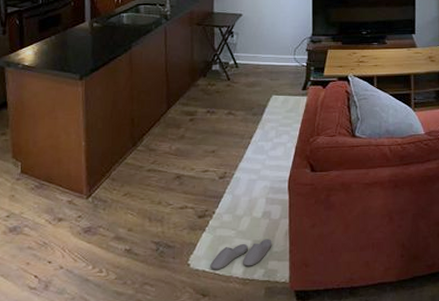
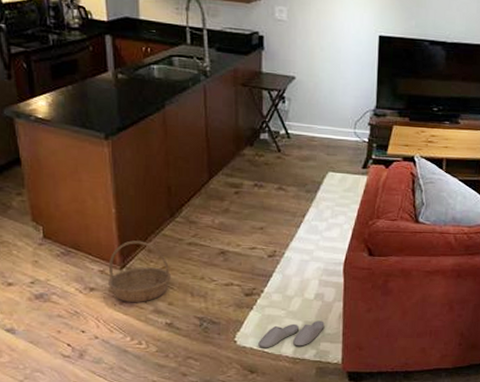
basket: none [75,170,132,231] -> present [108,240,172,303]

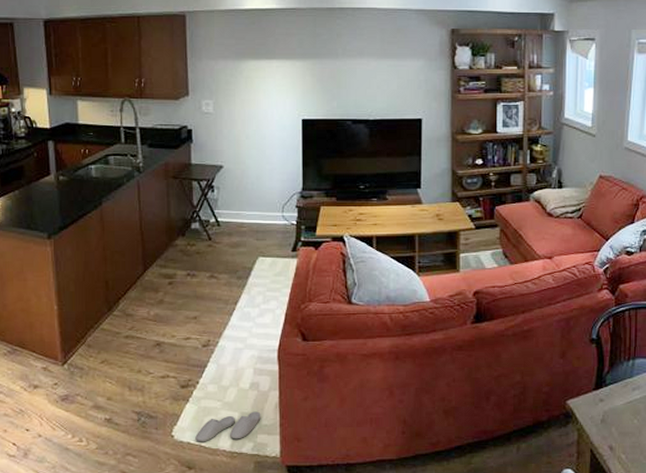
basket: present [108,240,172,303] -> none [51,336,110,399]

